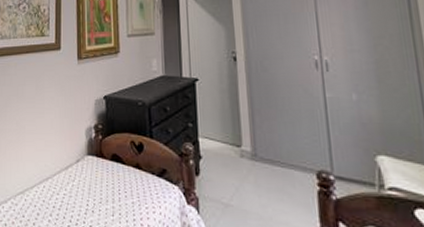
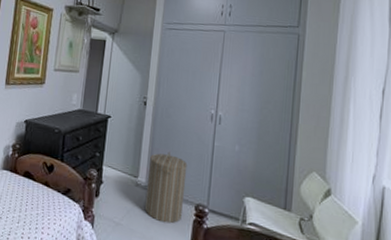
laundry hamper: none [252,112,303,199] -> present [144,152,188,224]

